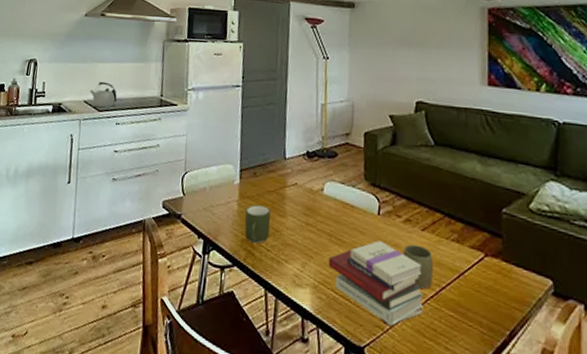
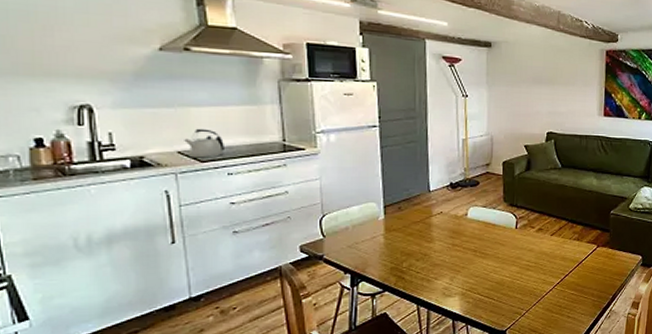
mug: present [244,205,271,244] -> none [392,236,419,269]
books: present [328,240,424,327] -> none [474,249,552,311]
mug: present [403,244,434,290] -> none [536,247,560,280]

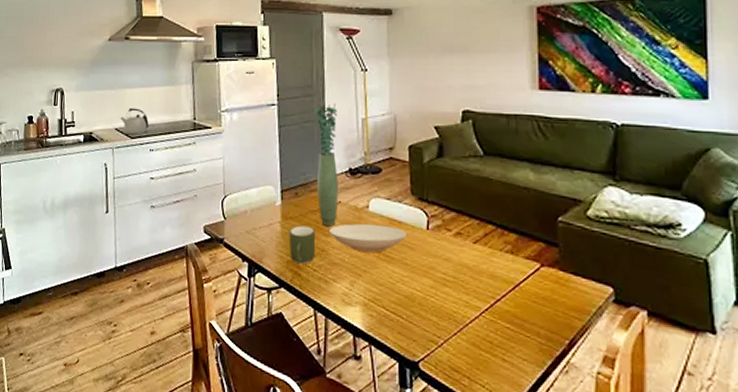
mug: none [392,236,419,269] -> present [288,225,316,264]
vase: none [419,124,440,234] -> present [316,101,338,227]
bowl: none [432,228,499,252] -> present [330,223,406,252]

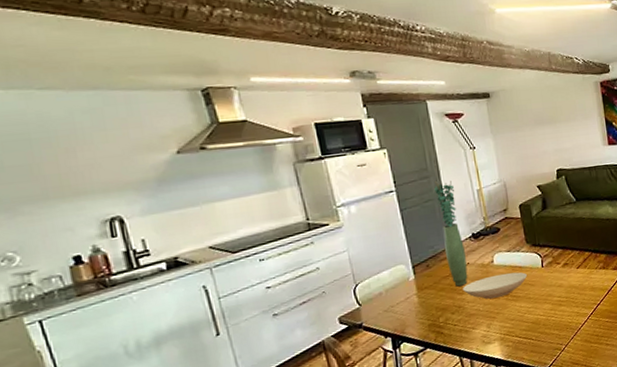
kettle: present [120,107,149,135] -> none [213,220,253,251]
mug: present [288,225,316,264] -> none [426,290,454,325]

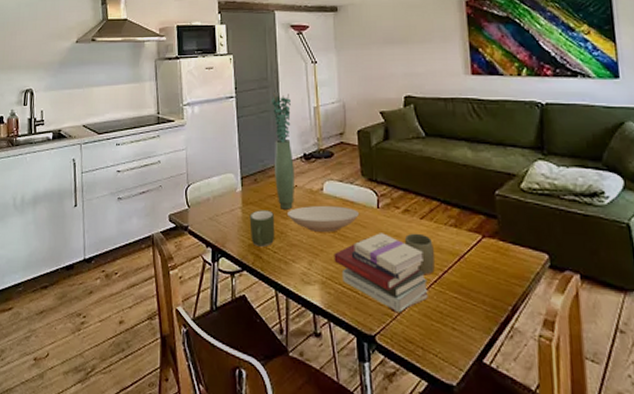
mug: none [426,290,454,325] -> present [249,210,275,247]
books: none [508,286,587,346] -> present [334,233,428,313]
mug: none [565,280,591,311] -> present [404,233,436,276]

